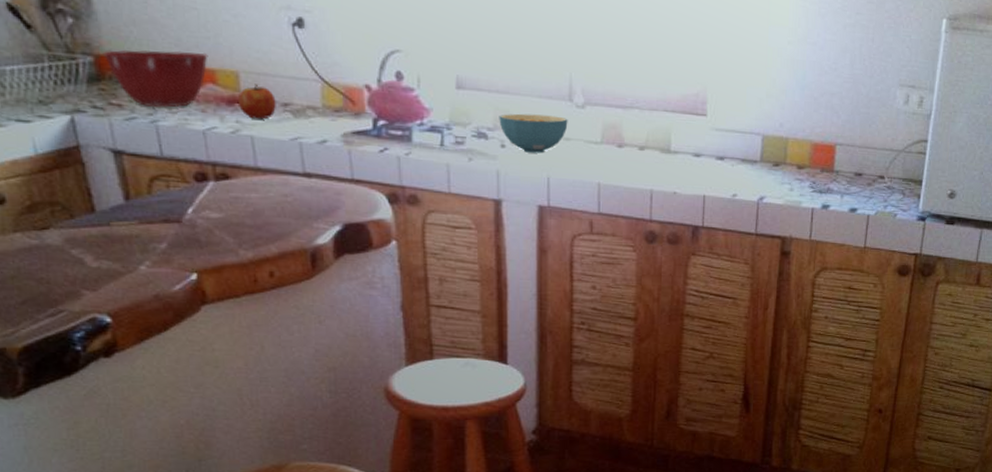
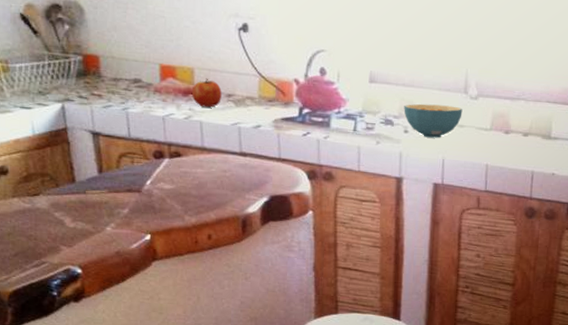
mixing bowl: present [103,49,208,108] -> none [90,50,171,98]

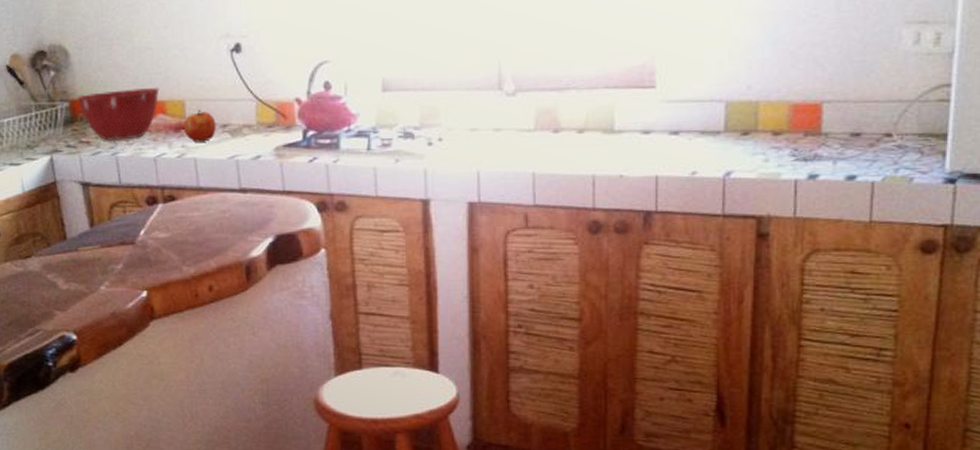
mixing bowl: none [90,50,171,98] -> present [76,87,160,141]
cereal bowl: present [404,104,463,138] -> none [425,107,498,148]

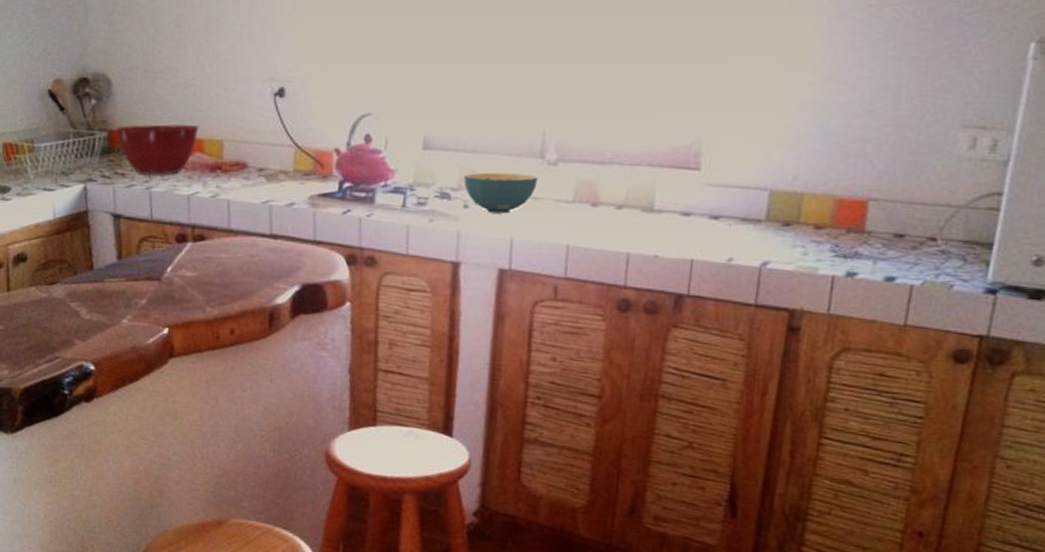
fruit: present [184,109,216,142] -> none [220,151,253,184]
cereal bowl: none [425,107,498,148] -> present [464,172,538,214]

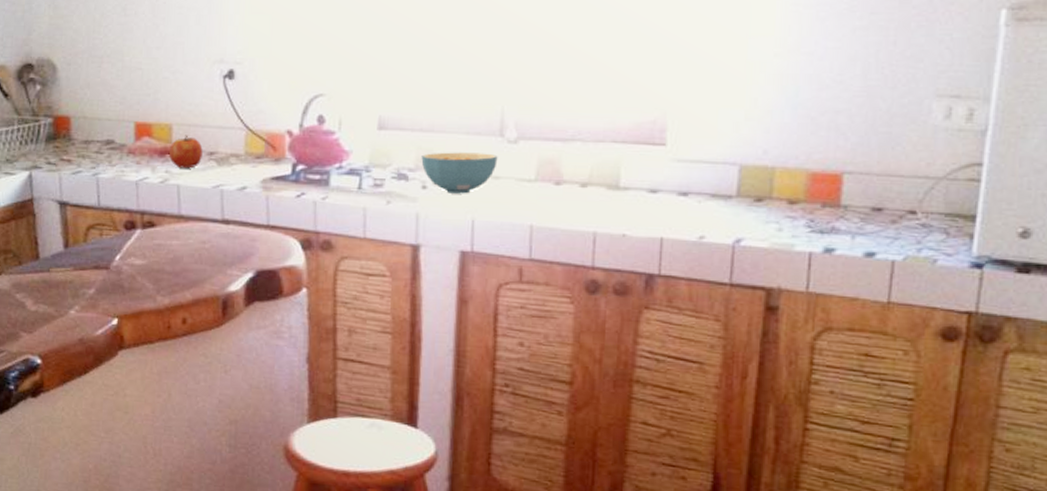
mixing bowl: present [115,123,199,175] -> none [61,108,147,161]
fruit: none [220,151,253,184] -> present [169,135,203,169]

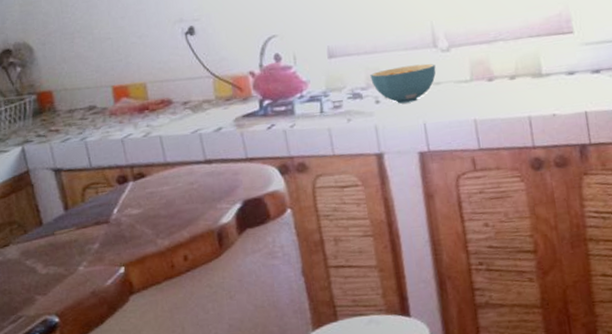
fruit: present [169,135,203,169] -> none [147,90,178,121]

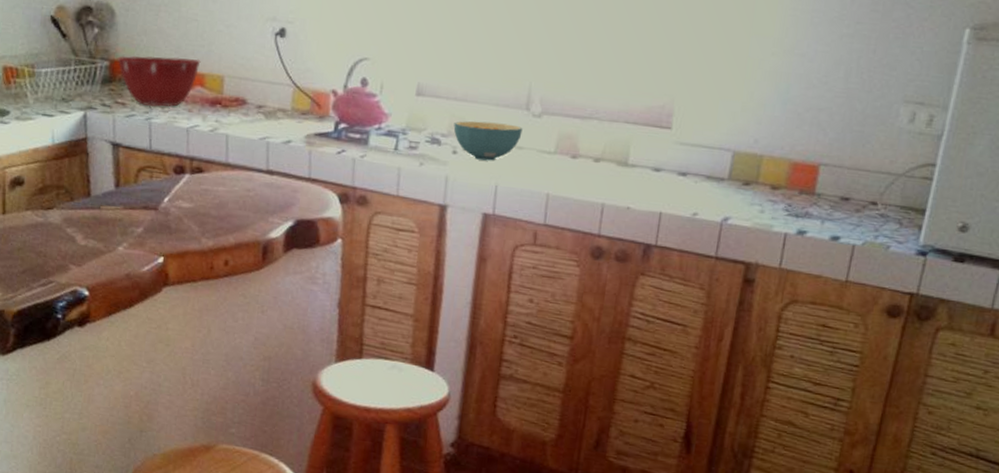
mixing bowl: none [43,73,122,128] -> present [117,55,201,107]

